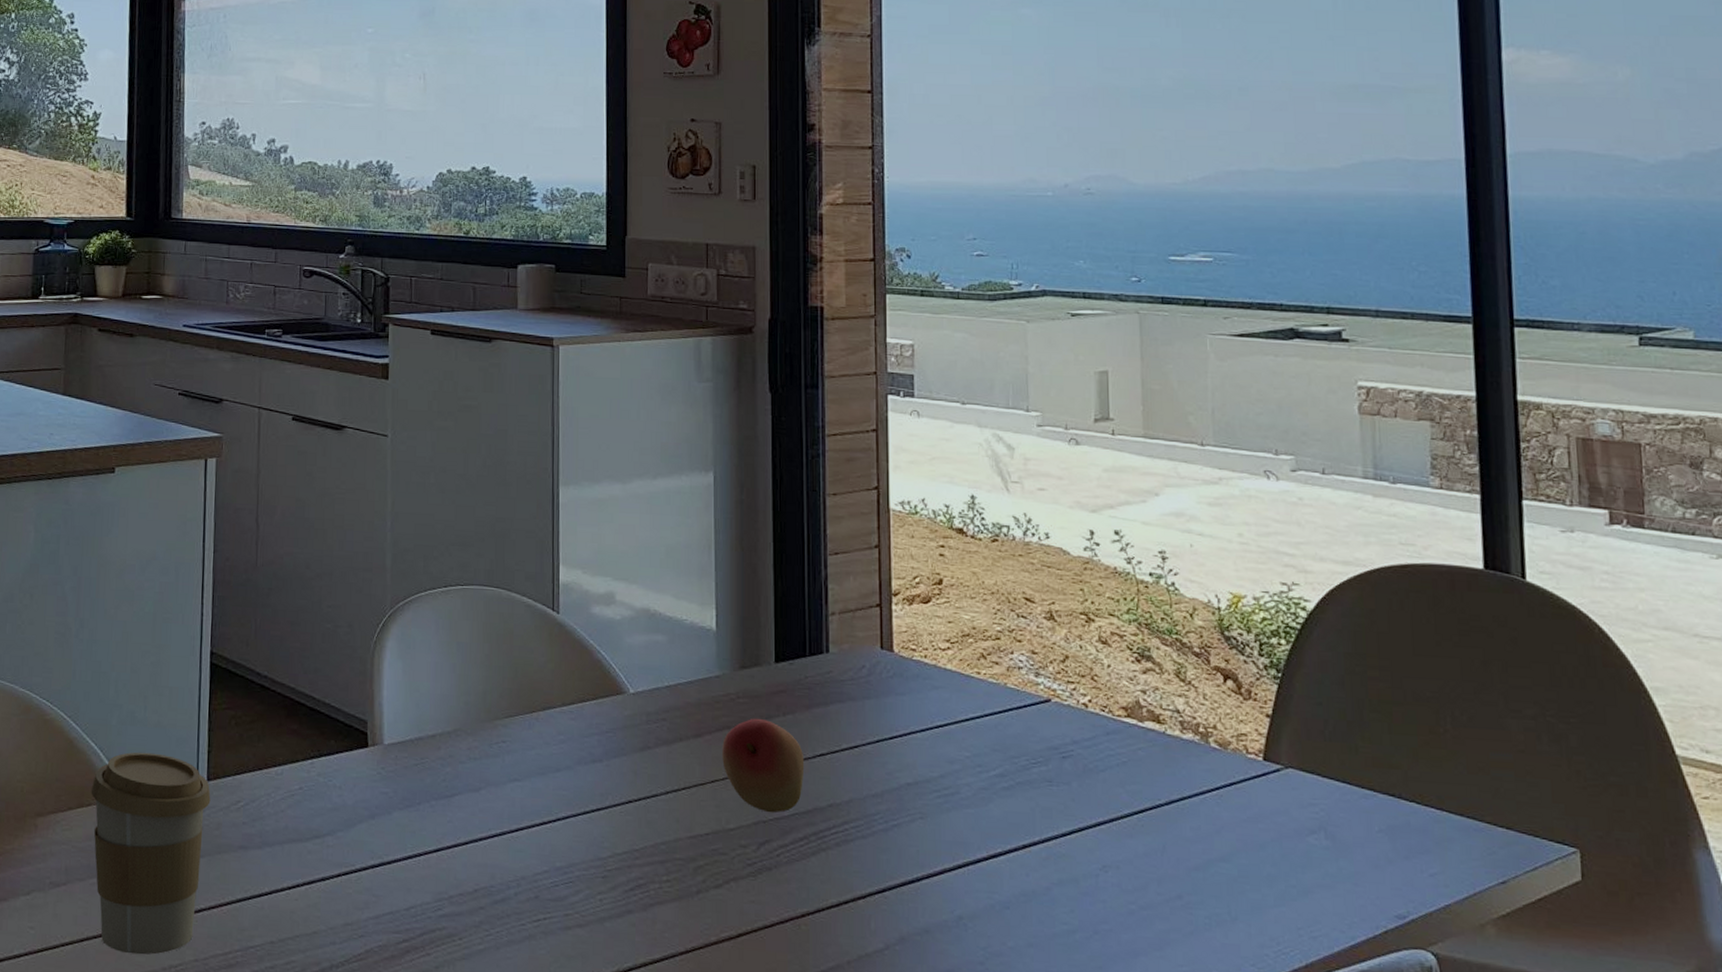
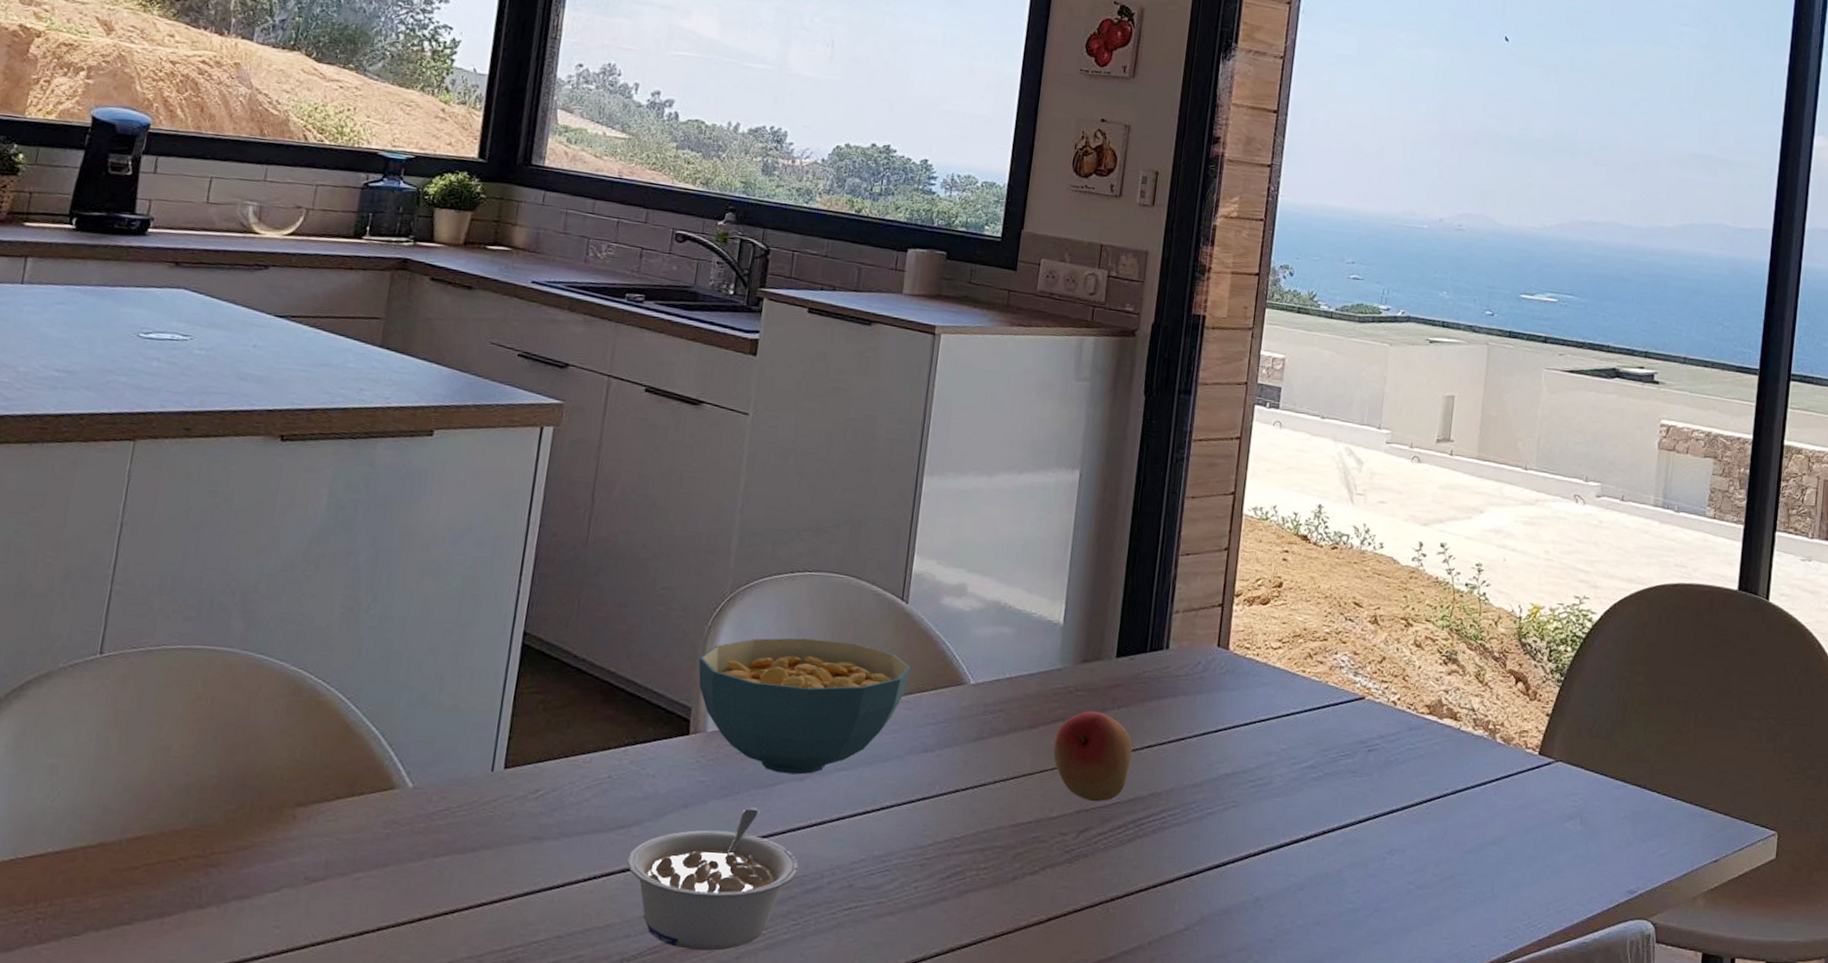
coffee cup: present [91,752,211,955] -> none [360,737,507,954]
legume: none [326,819,485,960] -> present [627,808,799,951]
cereal bowl: none [369,650,570,786] -> present [698,637,911,775]

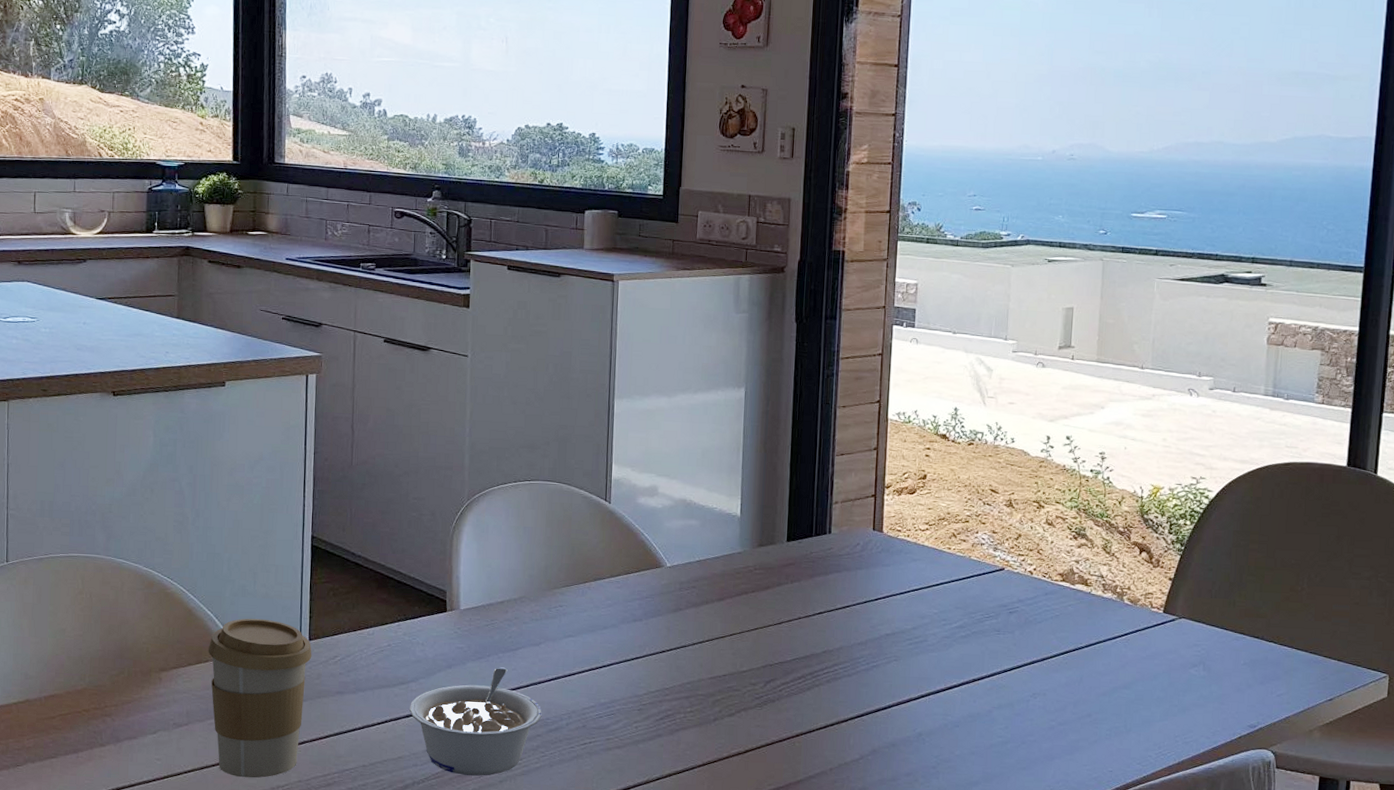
coffee cup: none [360,737,507,954] -> present [208,618,312,778]
cereal bowl: present [698,637,911,775] -> none [448,534,618,641]
fruit: present [1053,710,1133,802] -> none [740,585,806,659]

